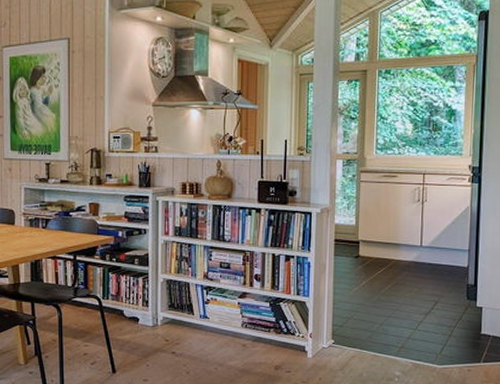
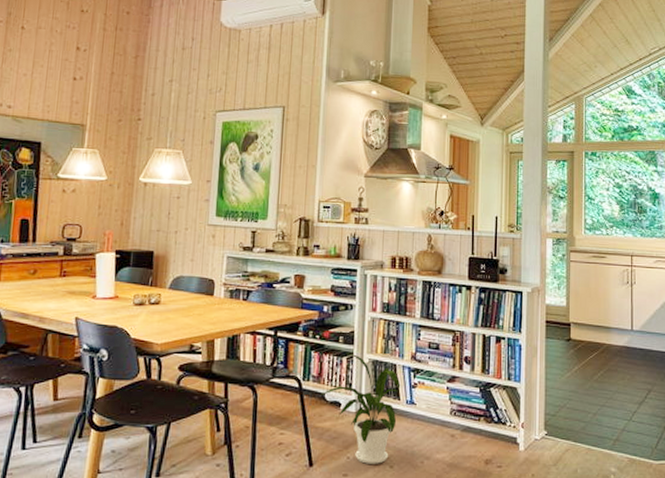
house plant: none [119,273,194,371] -> present [320,353,401,464]

